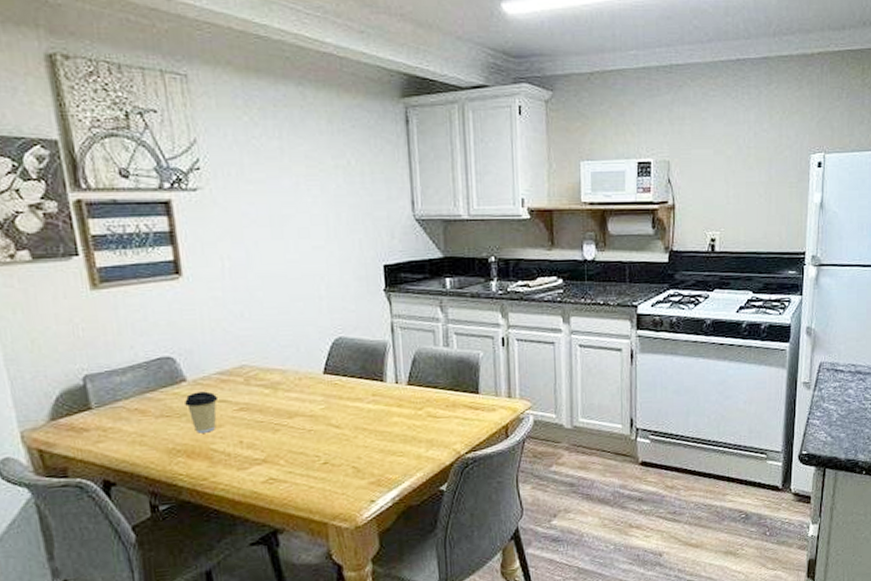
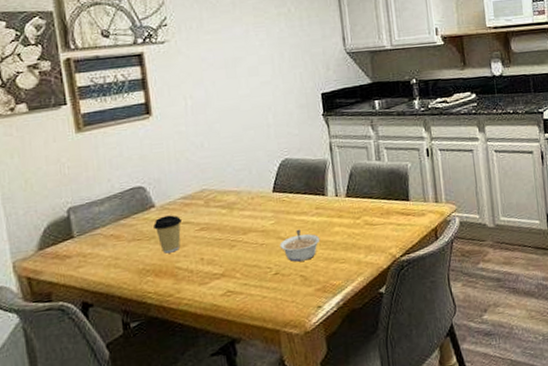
legume: none [329,416,376,452] -> present [279,229,320,262]

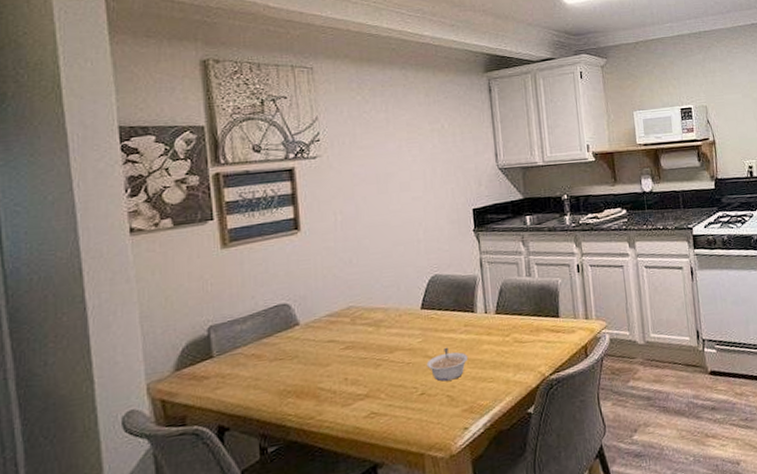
coffee cup: present [154,215,181,254] -> none [297,333,326,374]

